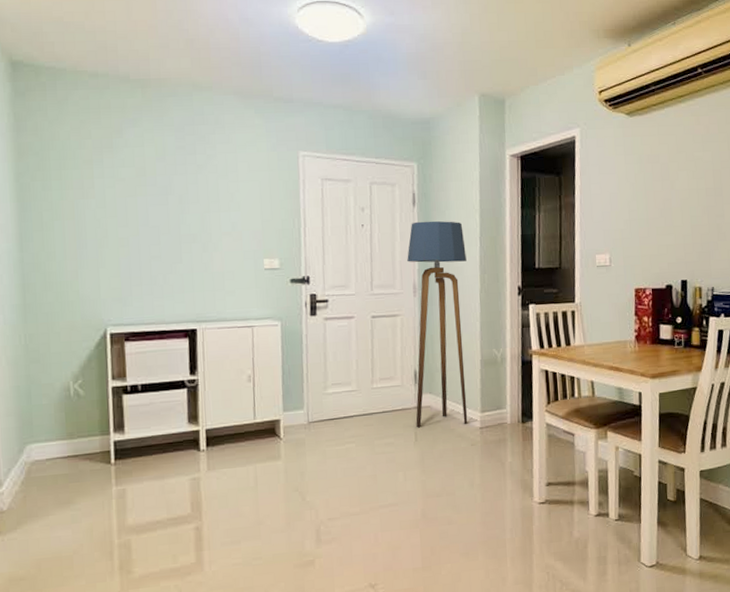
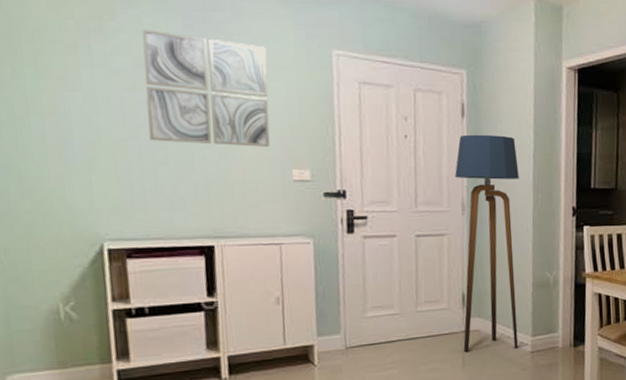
wall art: none [143,143,245,241] -> present [142,29,270,148]

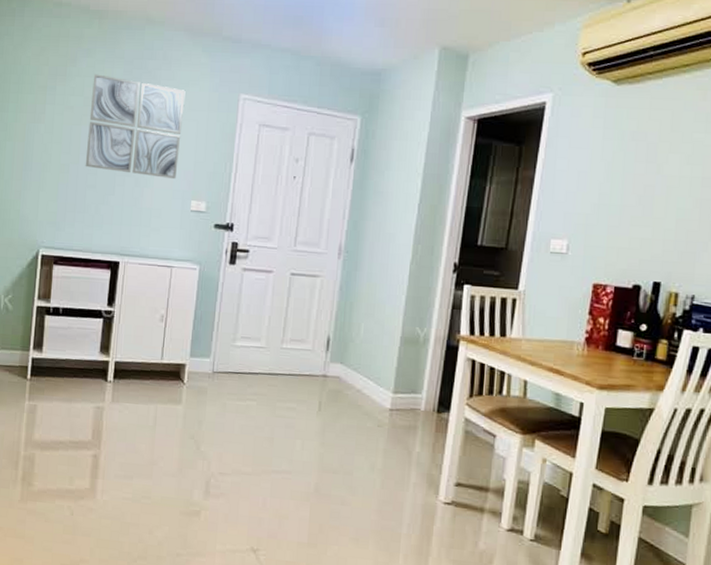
floor lamp: present [455,134,519,353] -> none [321,179,402,402]

